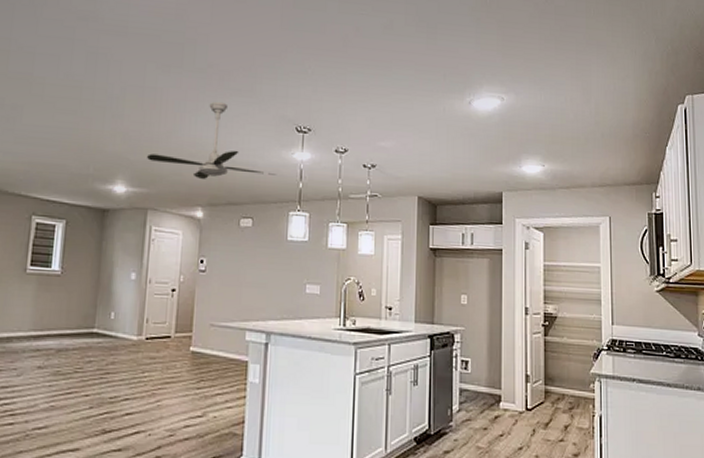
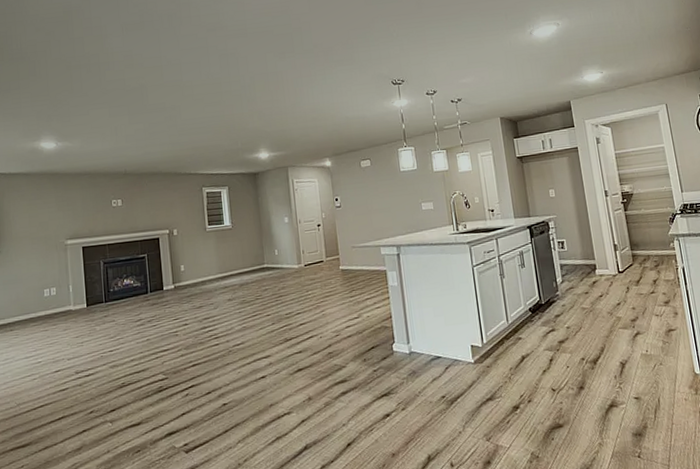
ceiling fan: present [147,101,277,179] -> none [280,72,383,136]

